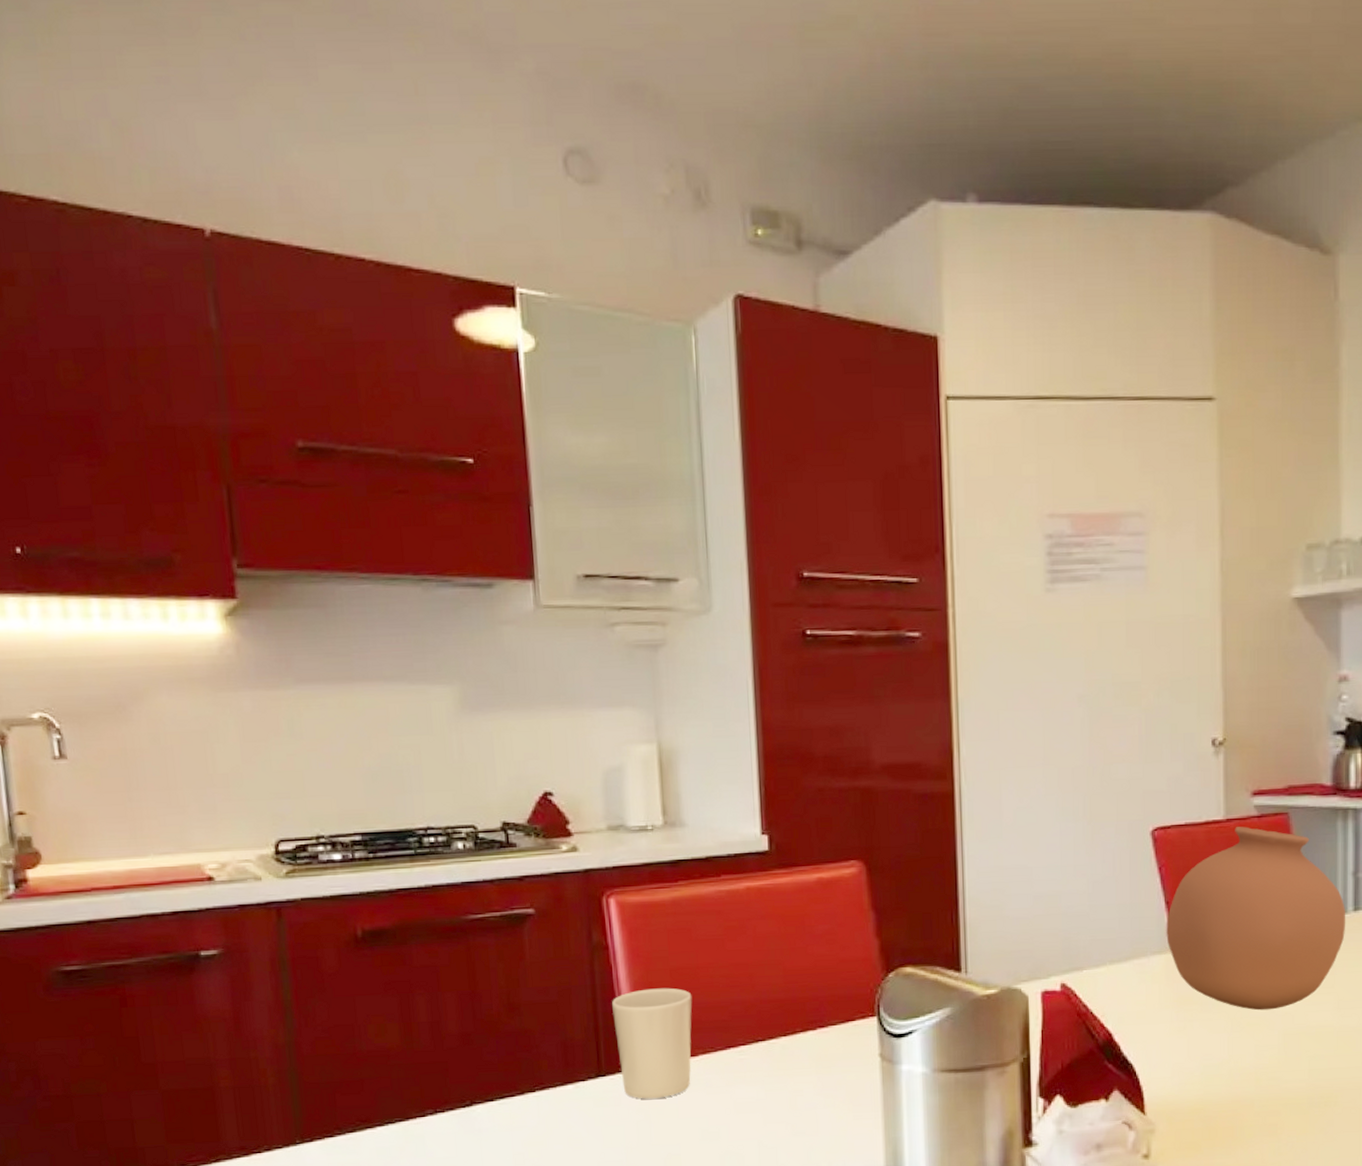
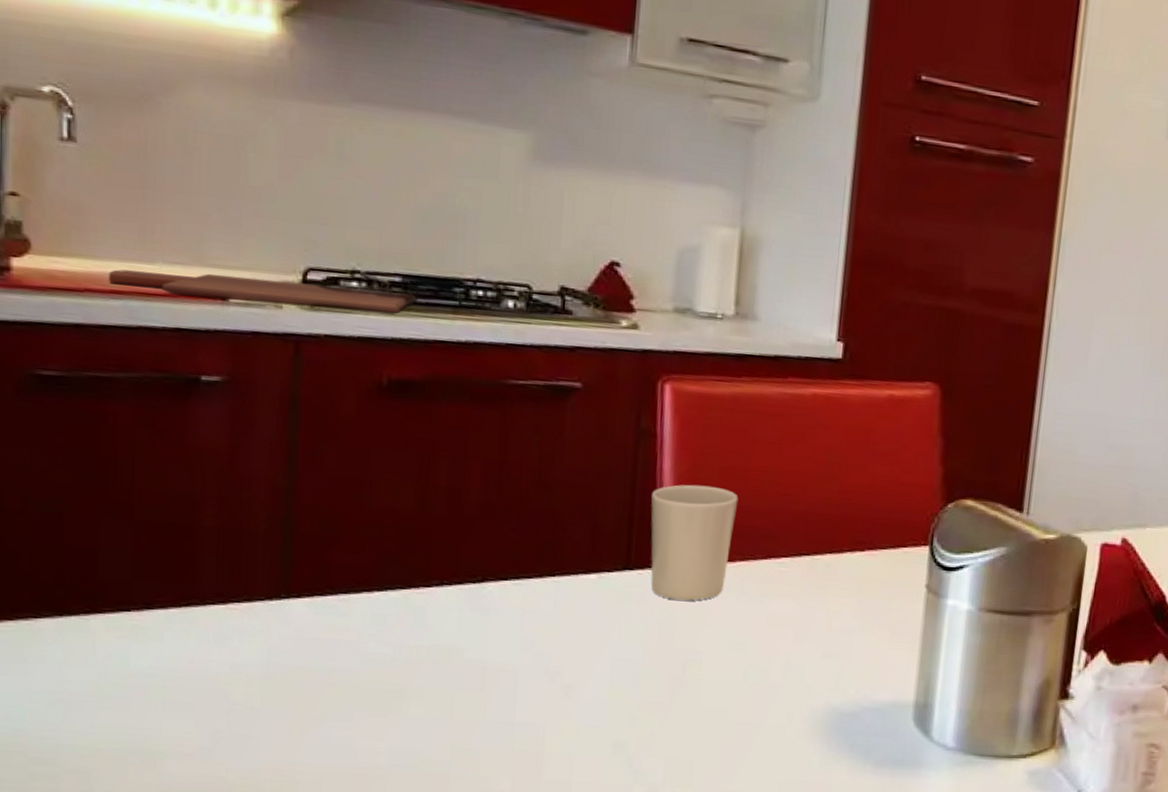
cutting board: none [110,850,378,882] -> present [109,269,417,315]

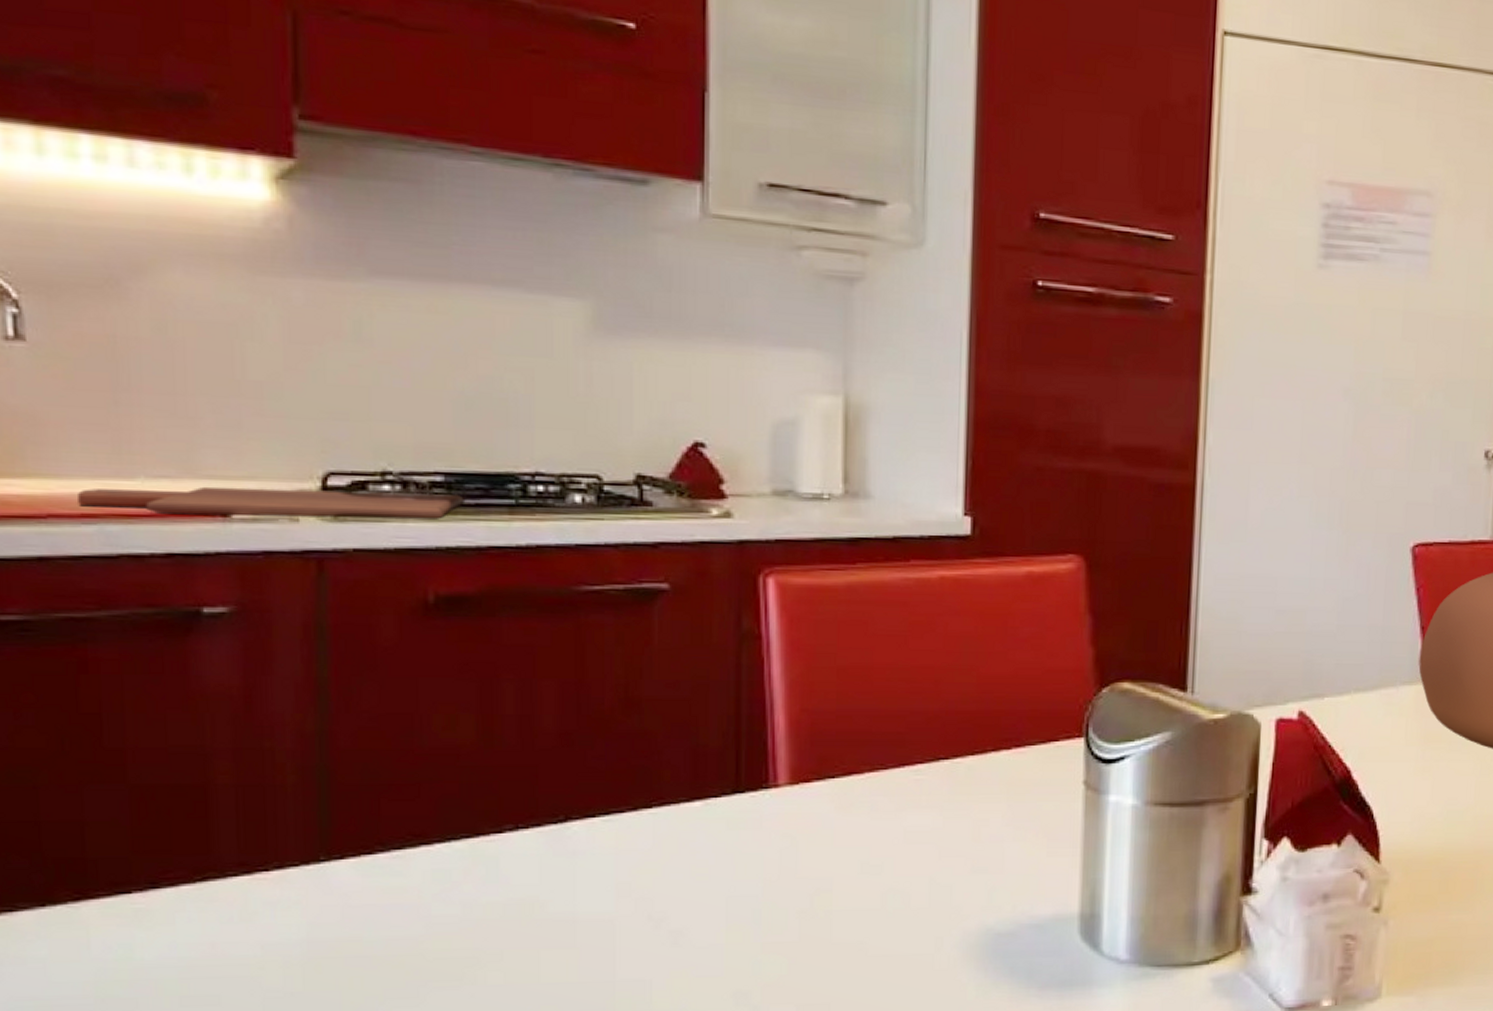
mug: present [650,484,739,601] -> none [759,690,862,822]

